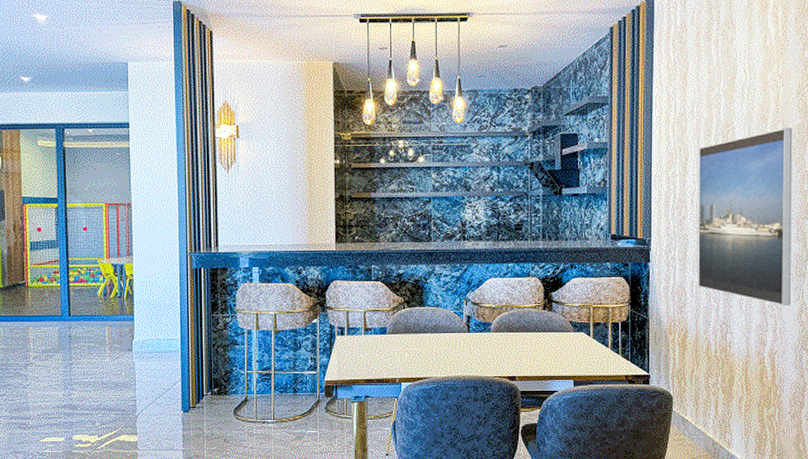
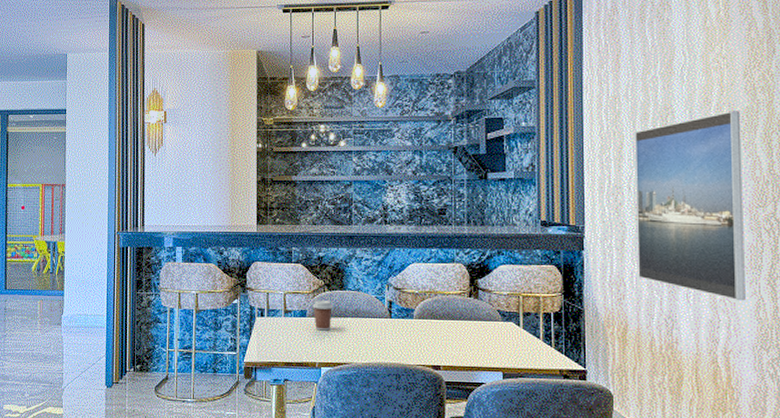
coffee cup: none [392,317,413,347] -> present [312,300,334,331]

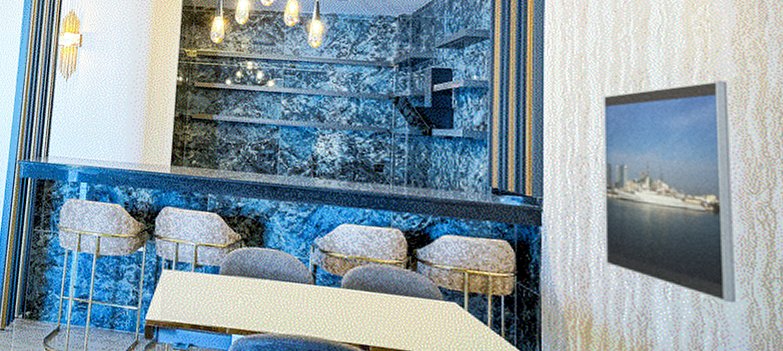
coffee cup: present [312,300,334,331] -> none [226,256,251,293]

